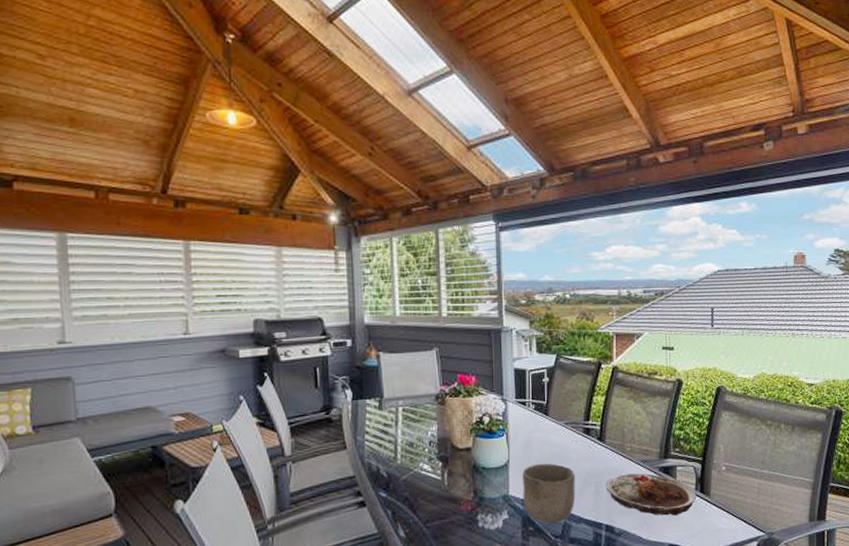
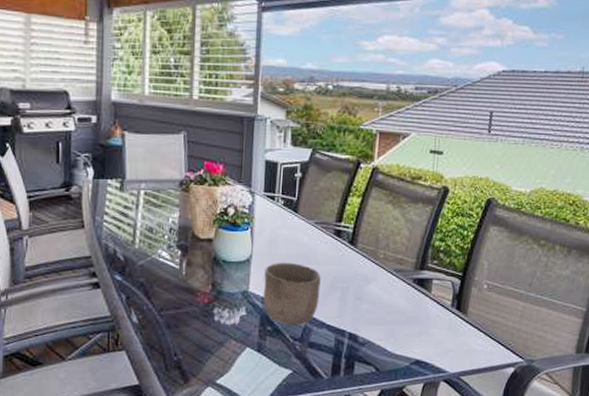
plate: present [605,473,696,516] -> none [352,282,451,331]

